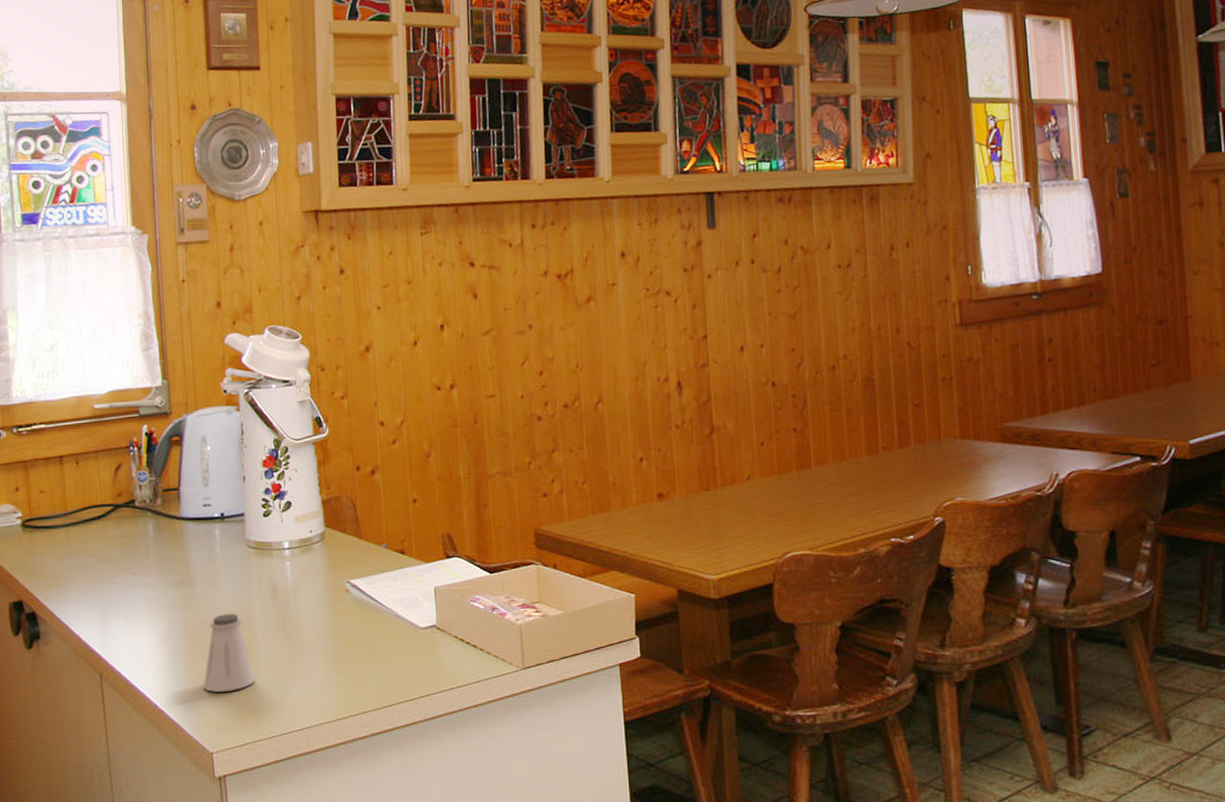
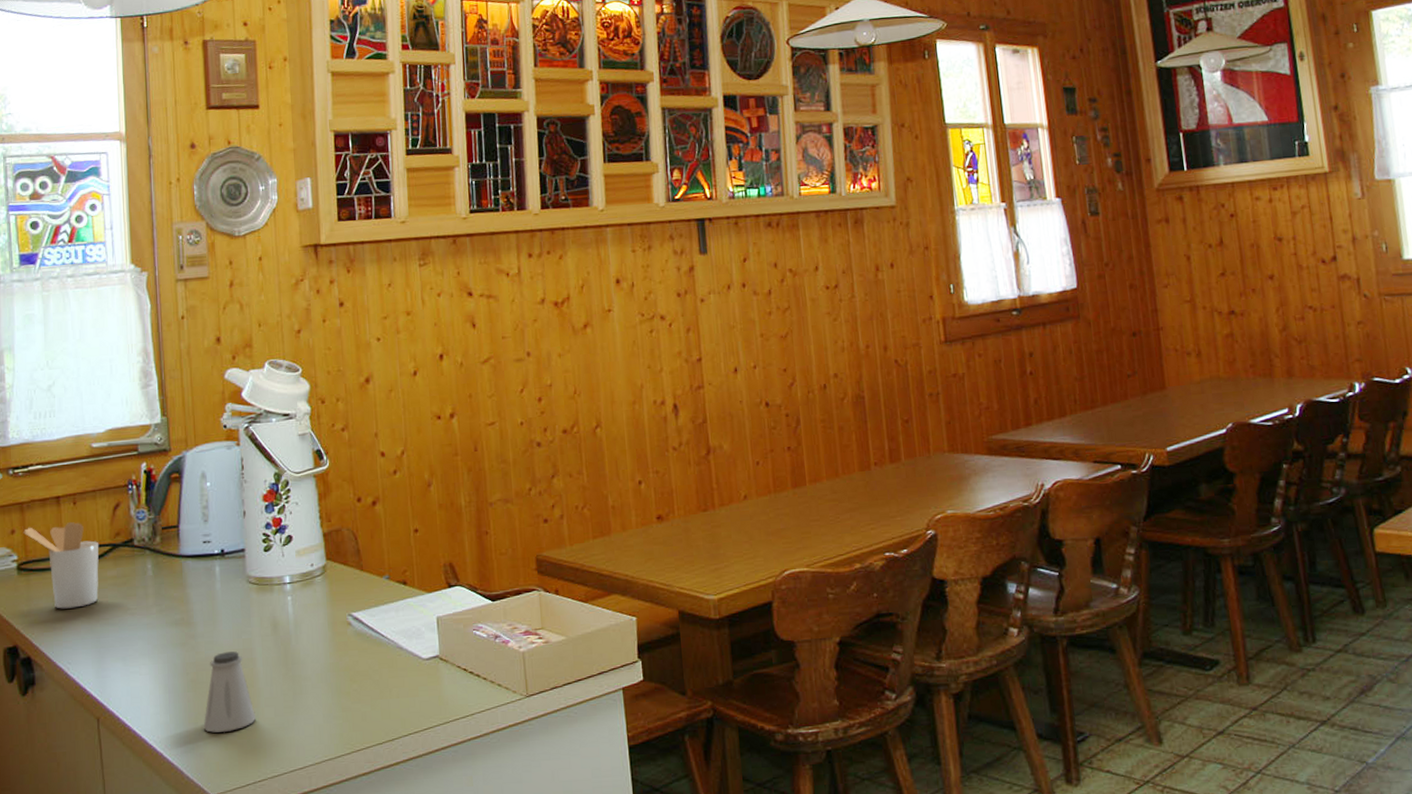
utensil holder: none [27,482,102,566] -> present [23,522,99,609]

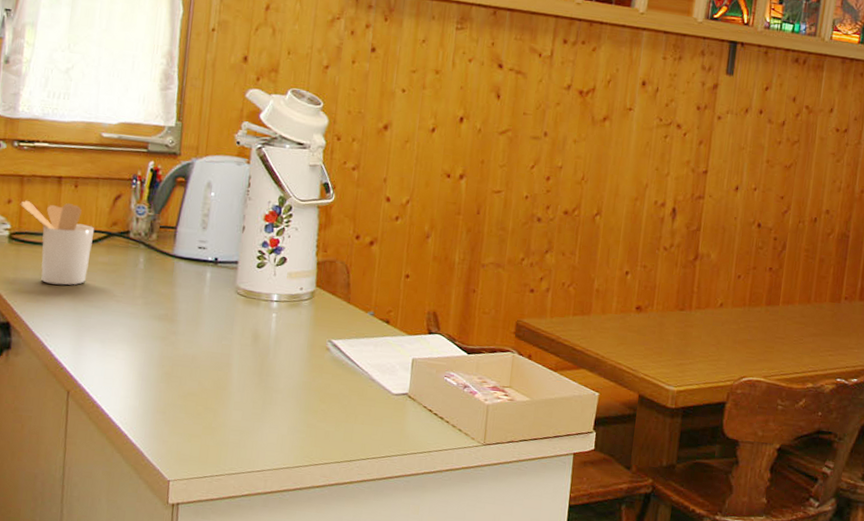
saltshaker: present [203,651,255,733] -> none [170,352,223,426]

